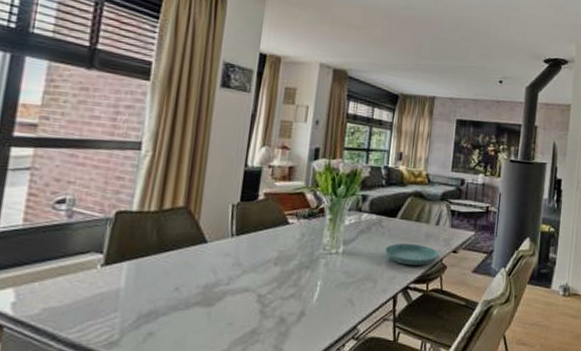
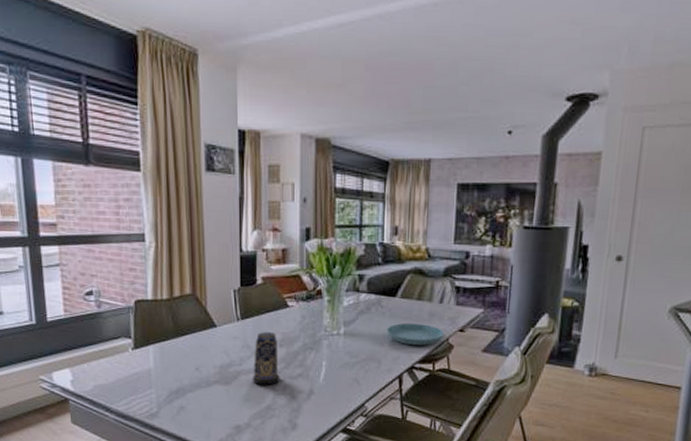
candle: none [239,249,273,307] -> present [253,332,280,385]

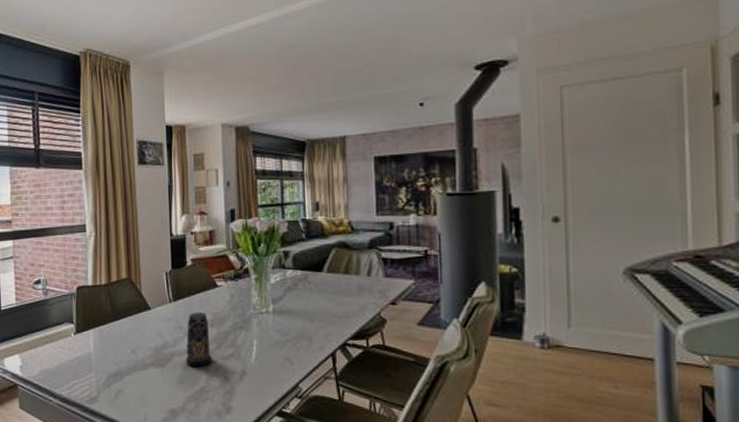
saucer: present [386,323,444,345] -> none [315,297,375,320]

